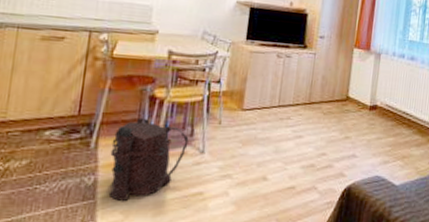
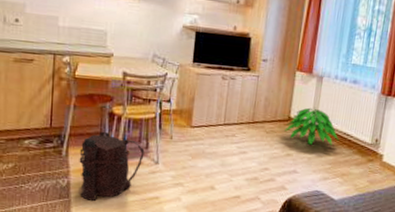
indoor plant: none [342,86,398,126] -> present [284,107,339,145]

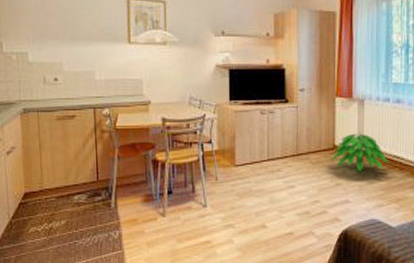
backpack: present [79,131,145,201] -> none [128,179,192,251]

